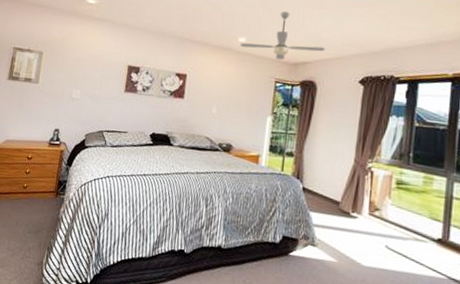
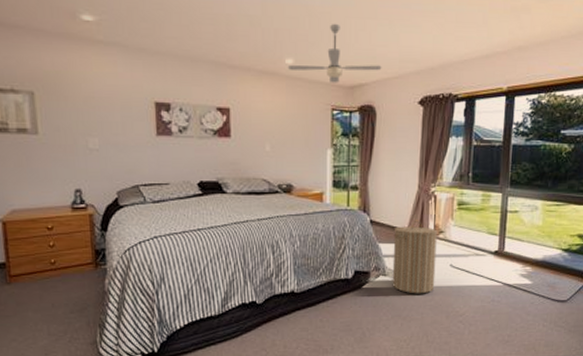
laundry hamper: none [320,193,373,273] -> present [392,220,437,294]

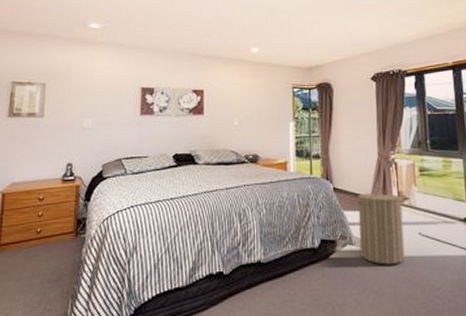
ceiling fan: present [288,23,382,83] -> none [254,18,335,66]

